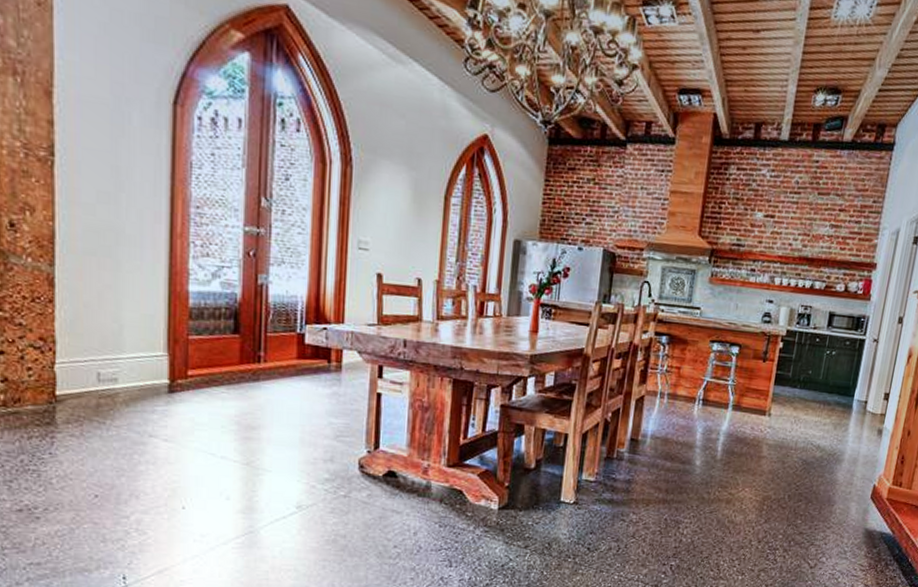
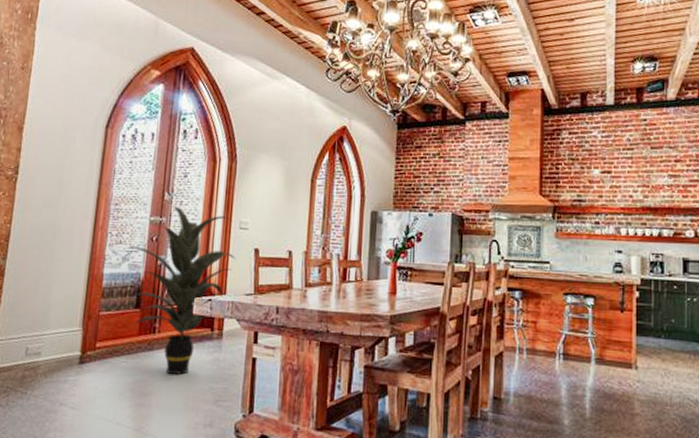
indoor plant: none [214,215,354,409] -> present [125,206,235,375]

